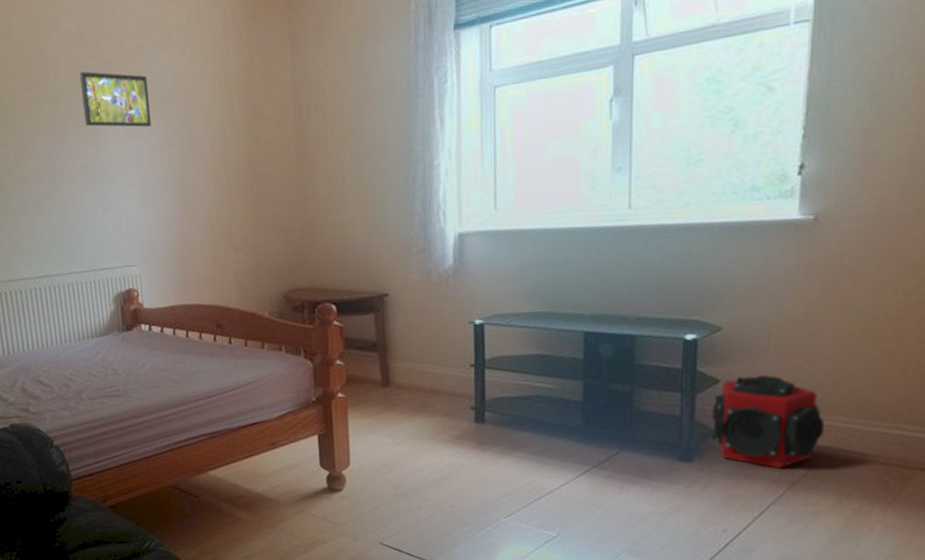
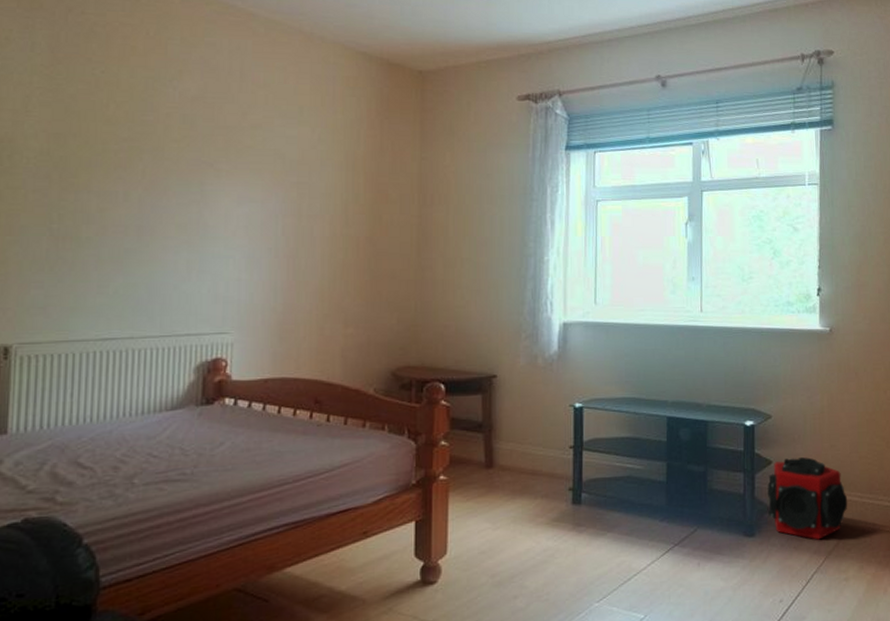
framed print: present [80,71,151,128] -> none [192,132,271,194]

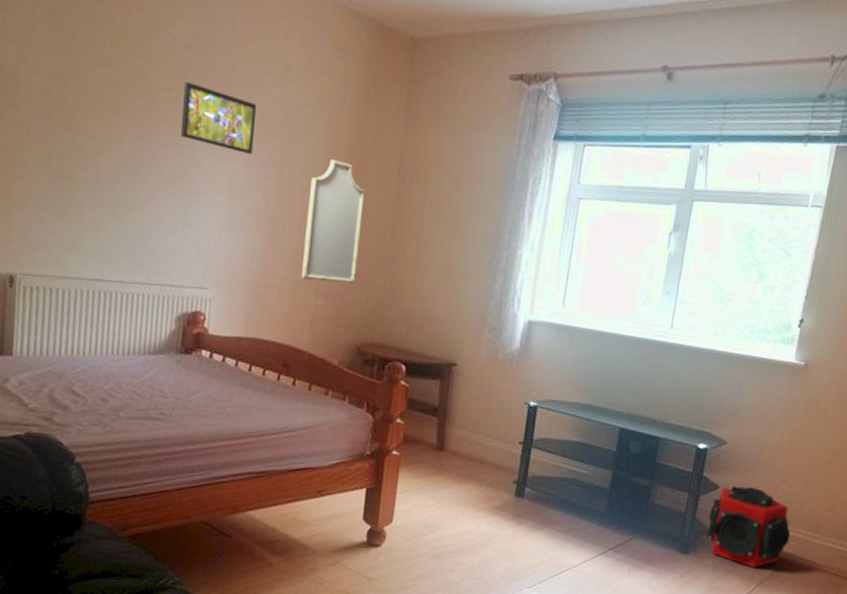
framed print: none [192,132,271,194] -> present [180,82,257,154]
home mirror: none [327,190,387,311] -> present [300,159,365,284]

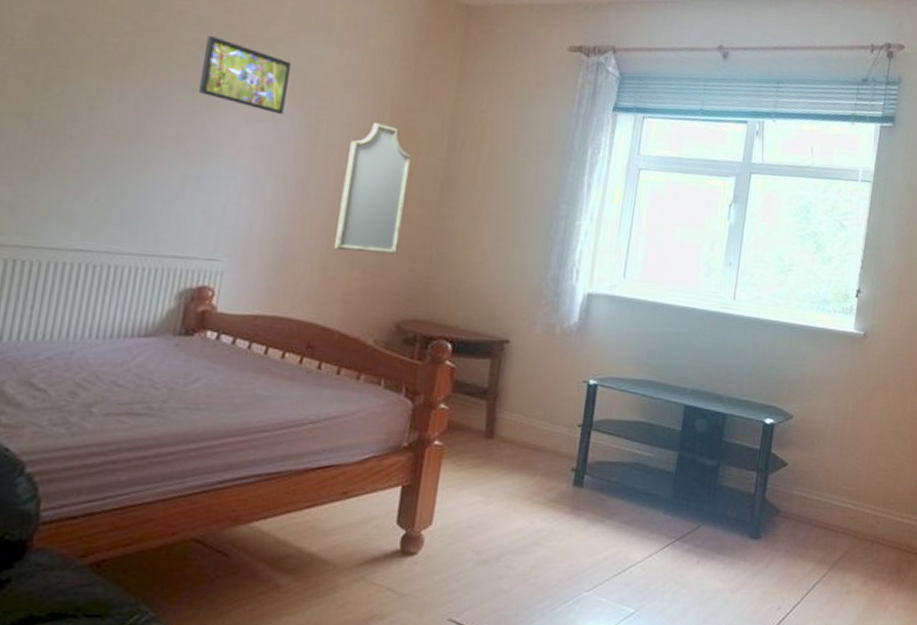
speaker: present [706,486,791,568] -> none [777,462,860,549]

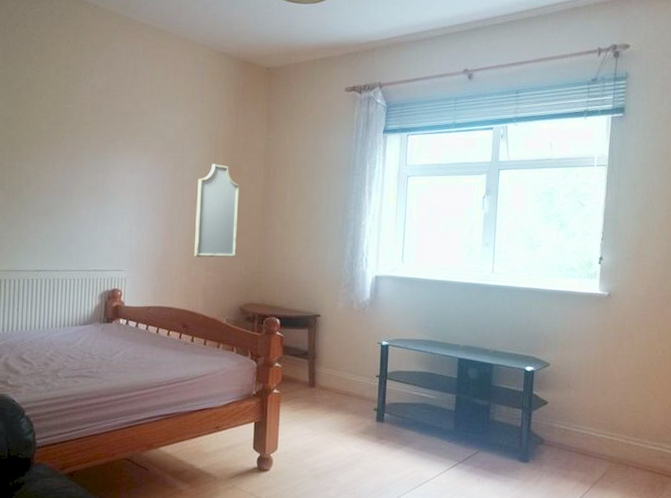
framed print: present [198,36,292,114] -> none [98,117,155,165]

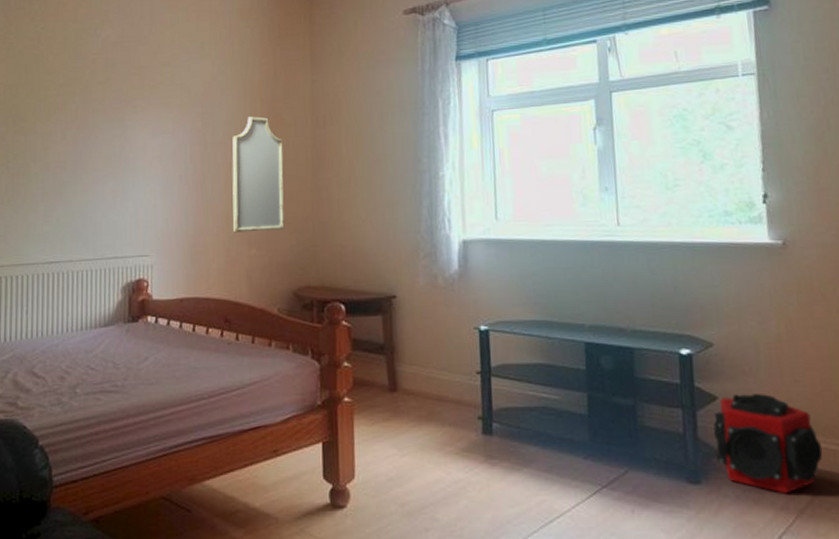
speaker: none [542,401,615,471] -> present [713,394,823,494]

